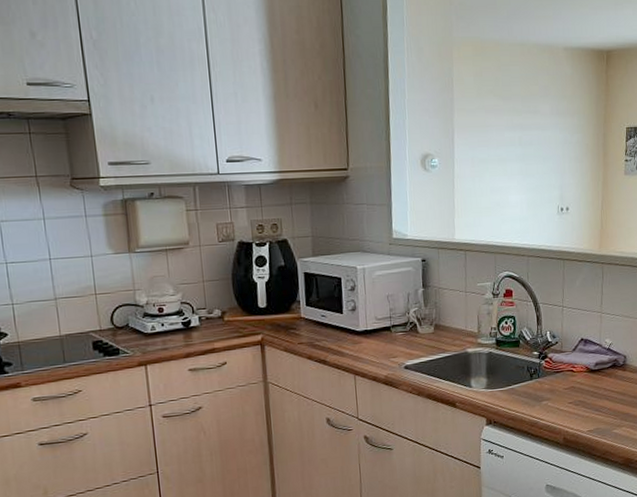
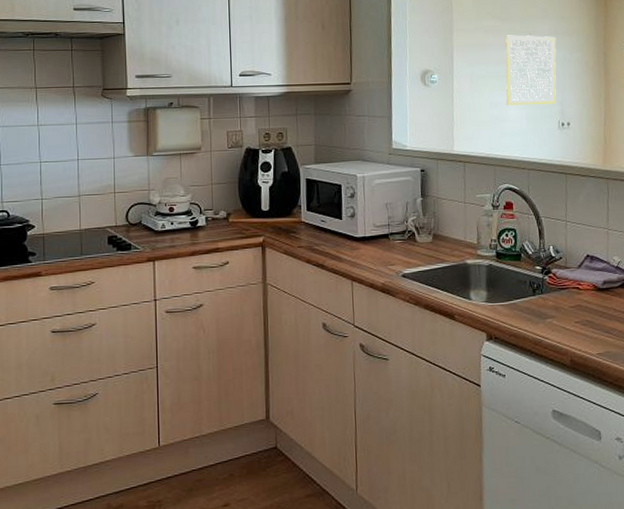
wall art: none [507,113,558,191] -> present [506,33,556,106]

